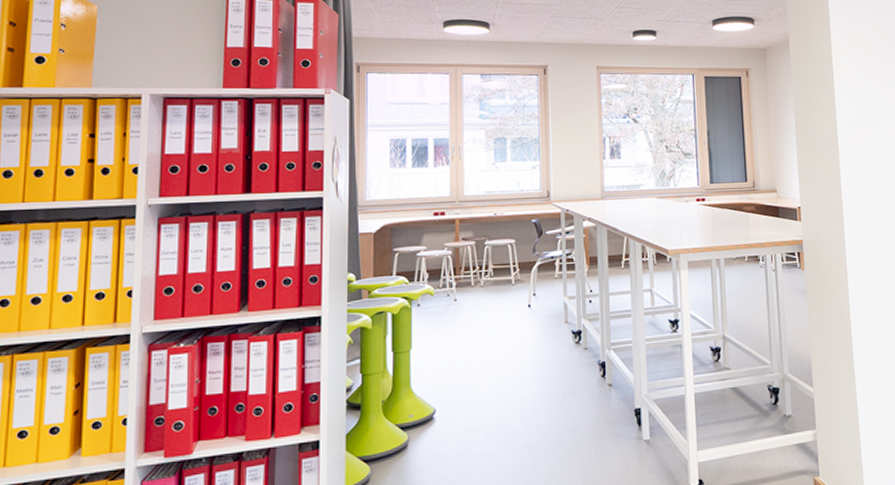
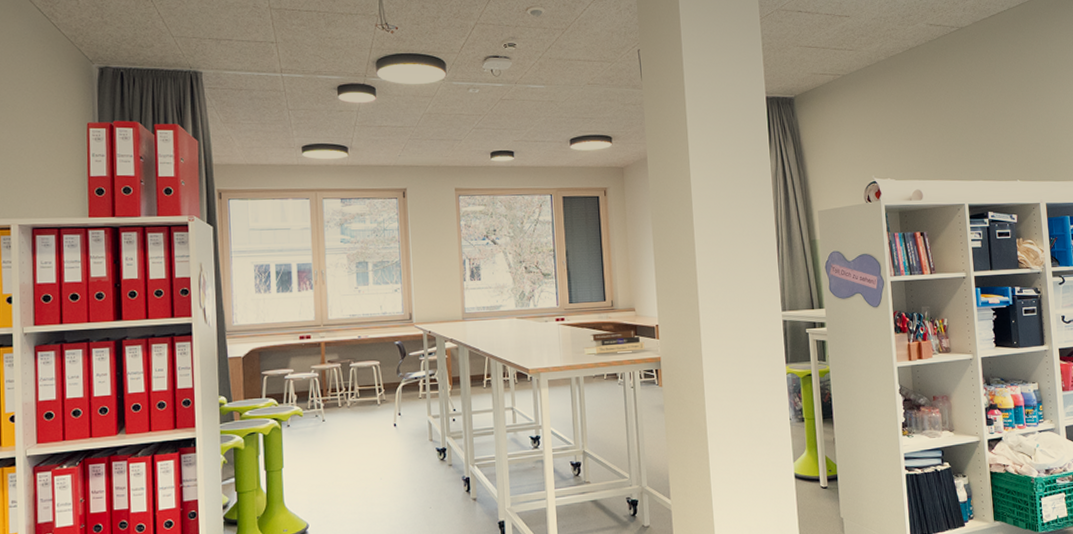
books: none [725,211,787,236] -> present [584,330,645,355]

